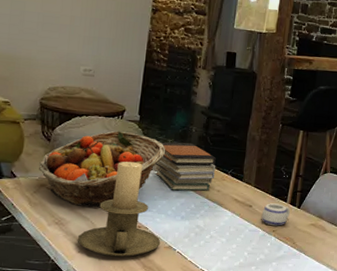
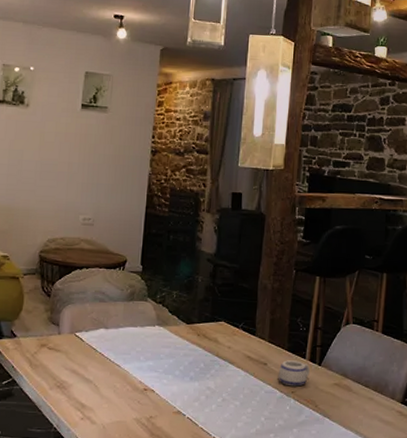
fruit basket: present [39,130,165,207] -> none [39,283,170,368]
candle holder: present [77,161,161,257] -> none [80,316,169,424]
book stack: present [154,142,216,191] -> none [159,293,226,348]

